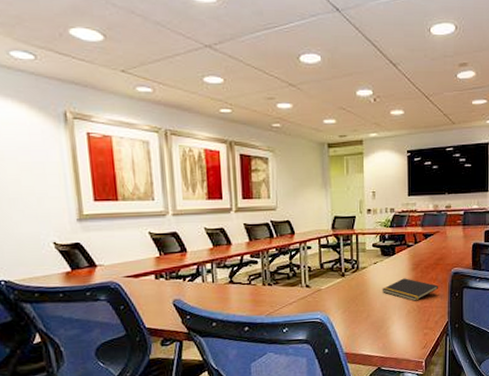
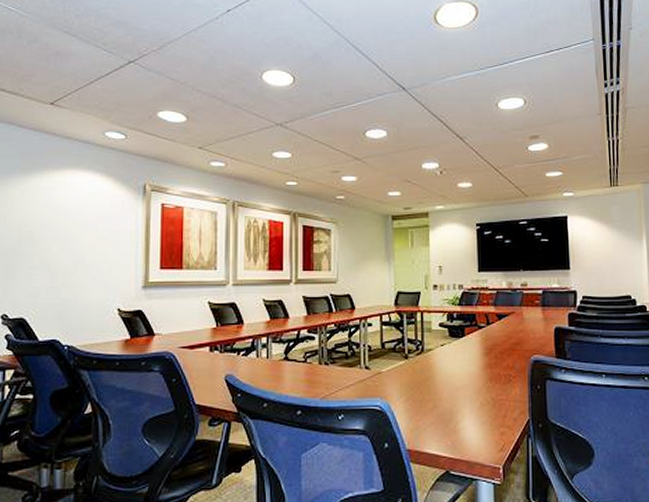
notepad: present [382,278,439,301] -> none [450,364,517,392]

